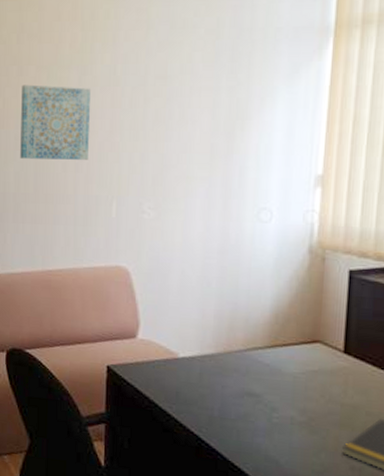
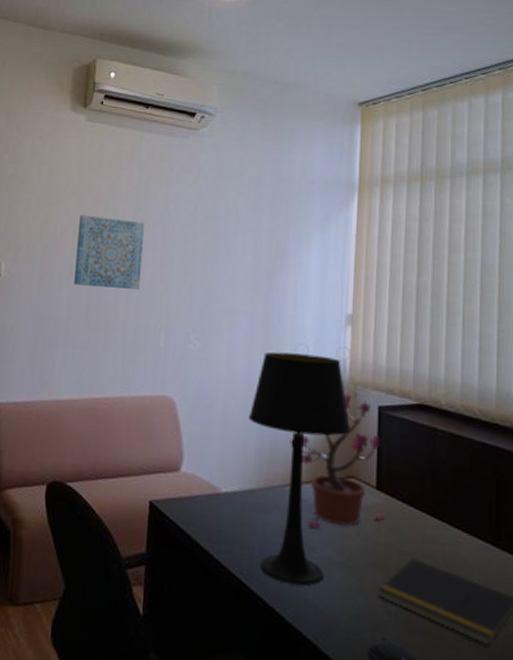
table lamp: none [206,218,318,444] -> present [248,351,351,587]
potted plant: none [250,258,353,391] -> present [290,393,386,528]

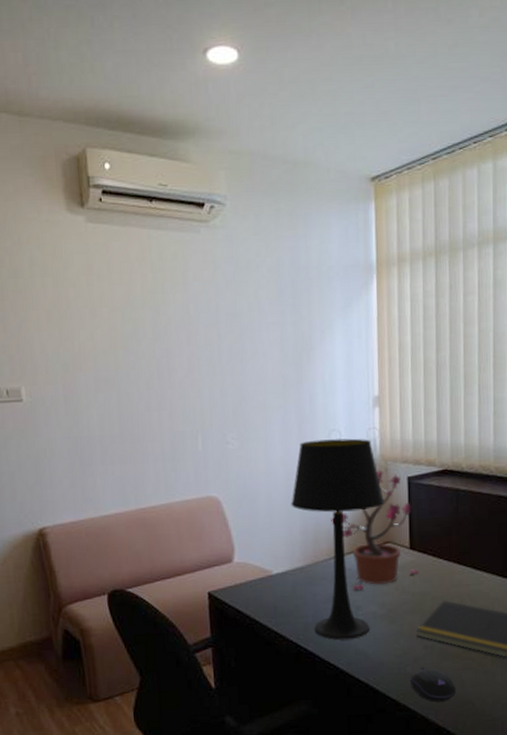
wall art: present [74,215,144,290] -> none [96,326,170,401]

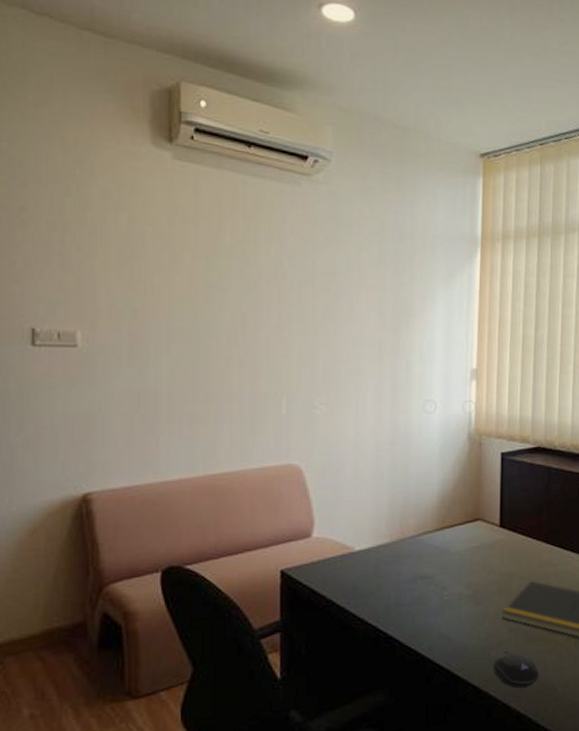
table lamp: present [291,438,385,640] -> none [379,410,477,623]
potted plant: present [331,470,419,591] -> none [420,444,508,570]

